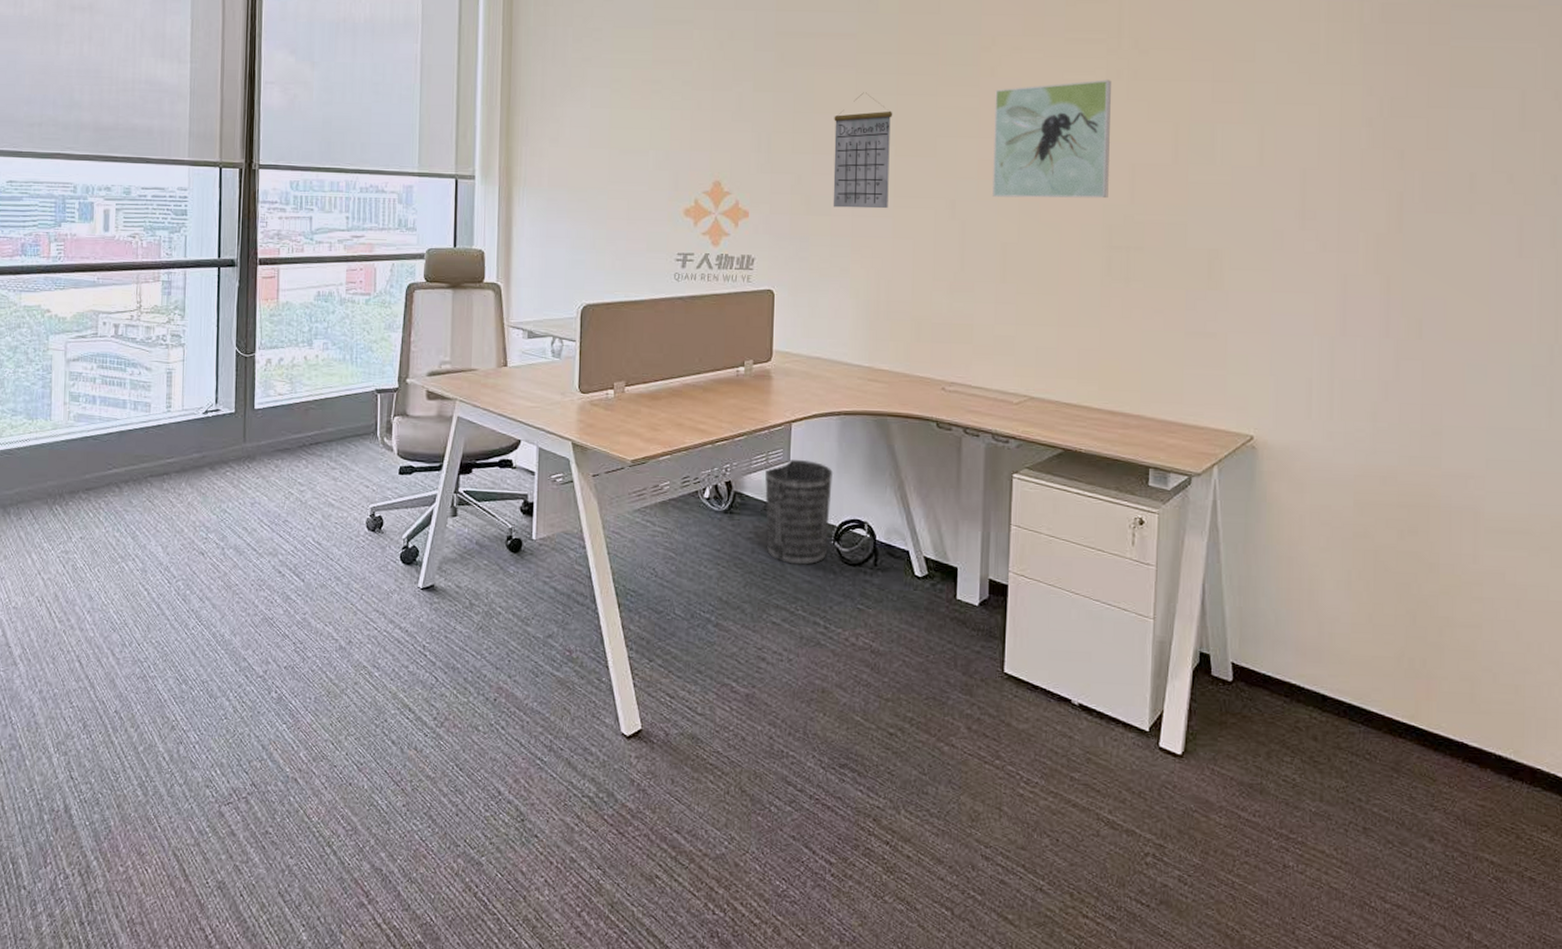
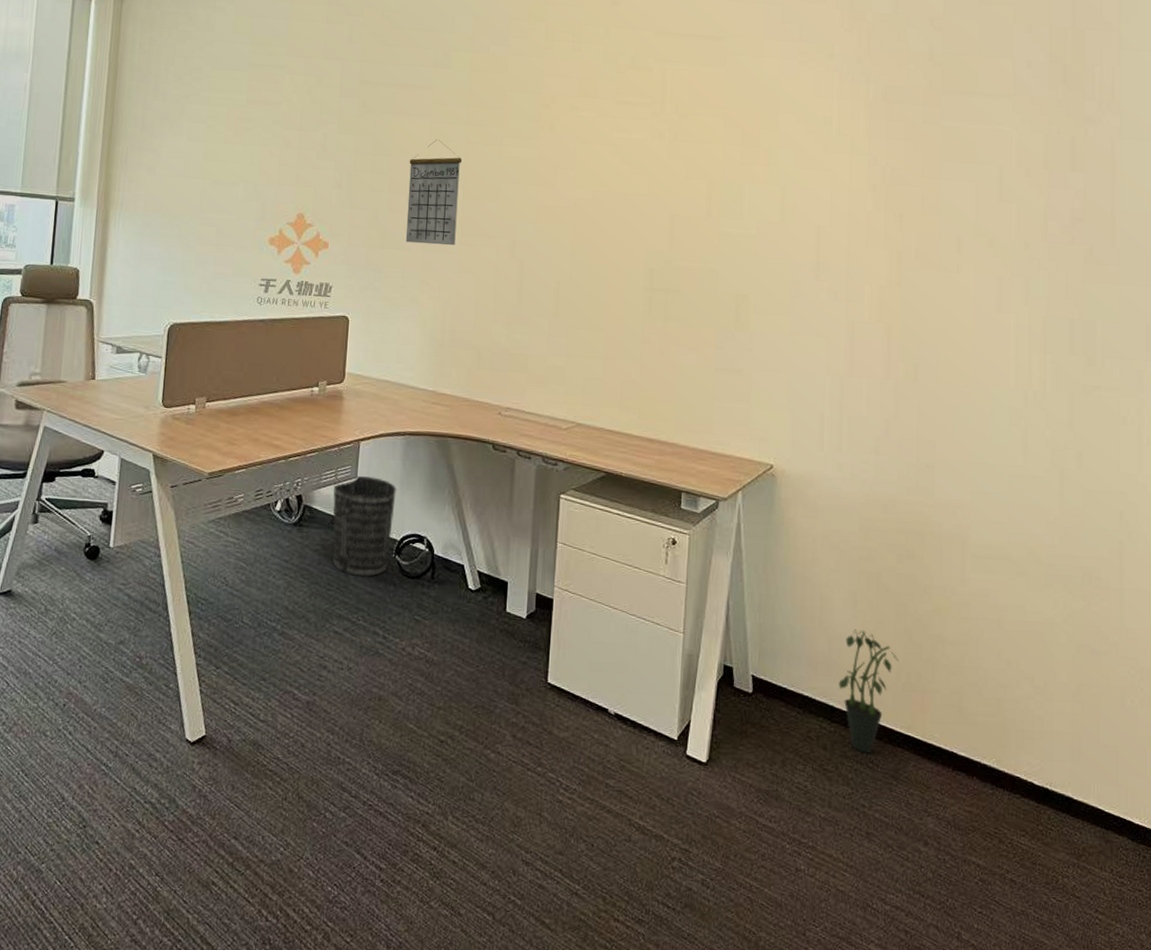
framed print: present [992,80,1111,199] -> none [549,139,655,245]
potted plant: none [1331,612,1401,744] -> present [838,629,899,753]

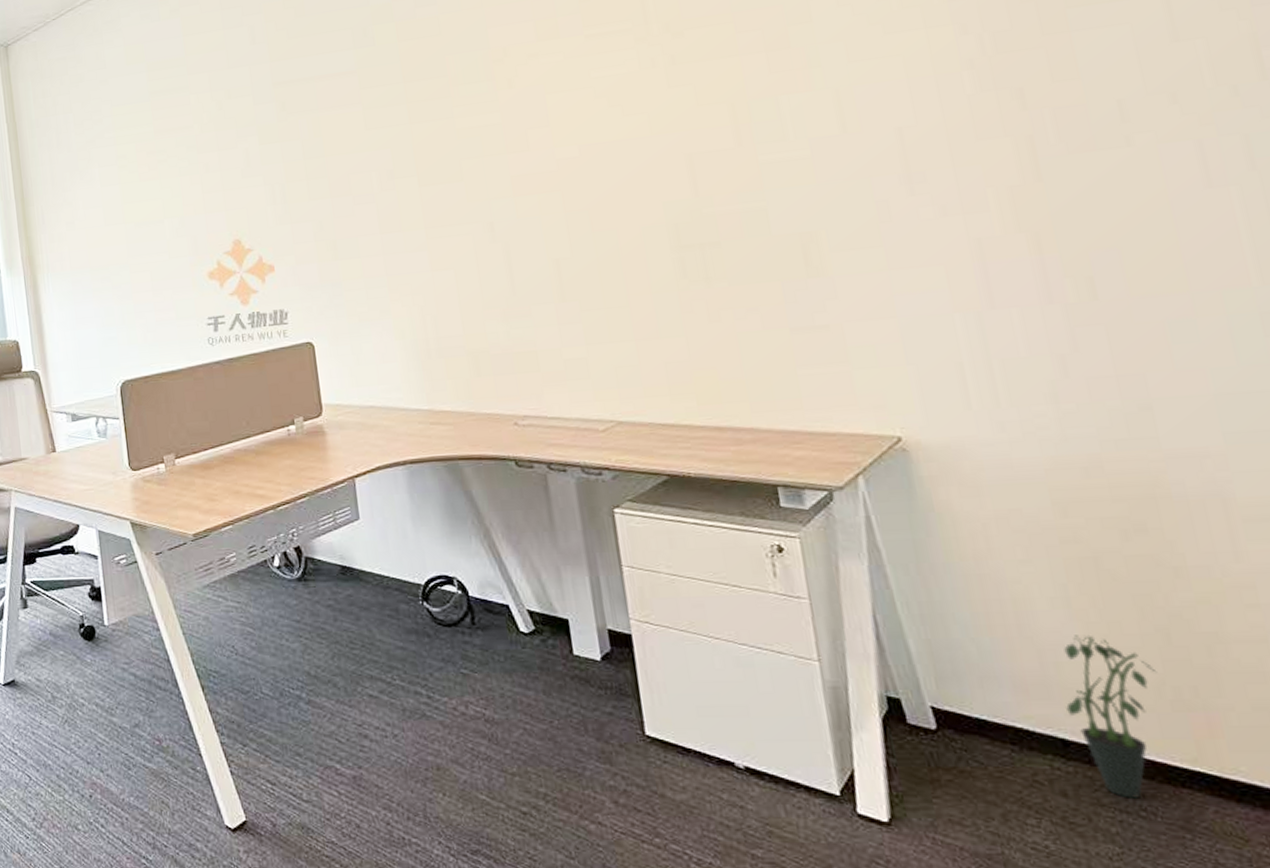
wastebasket: present [332,476,396,577] -> none [333,515,417,630]
calendar: present [405,139,463,246] -> none [347,127,421,249]

